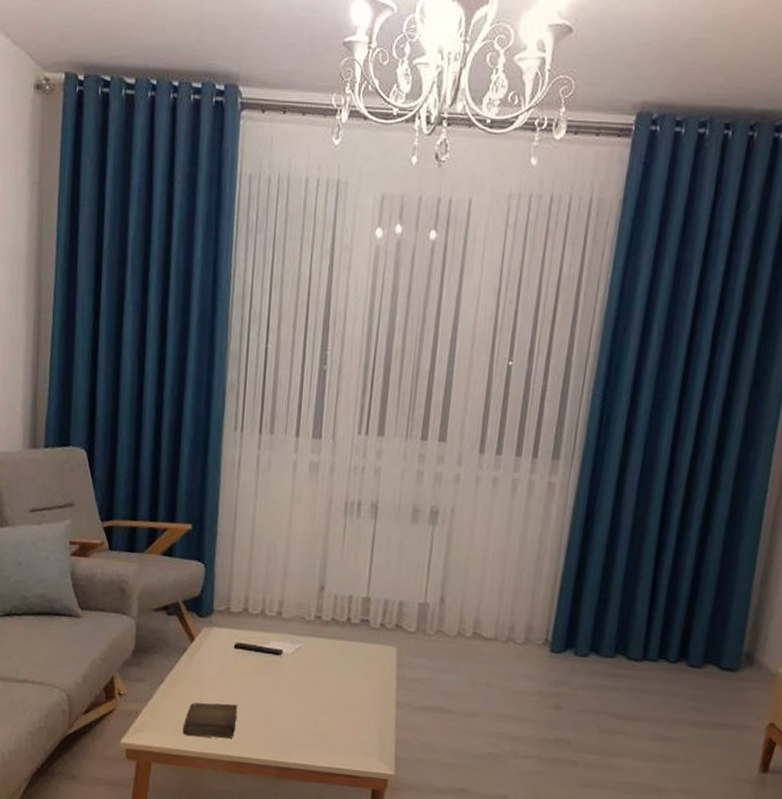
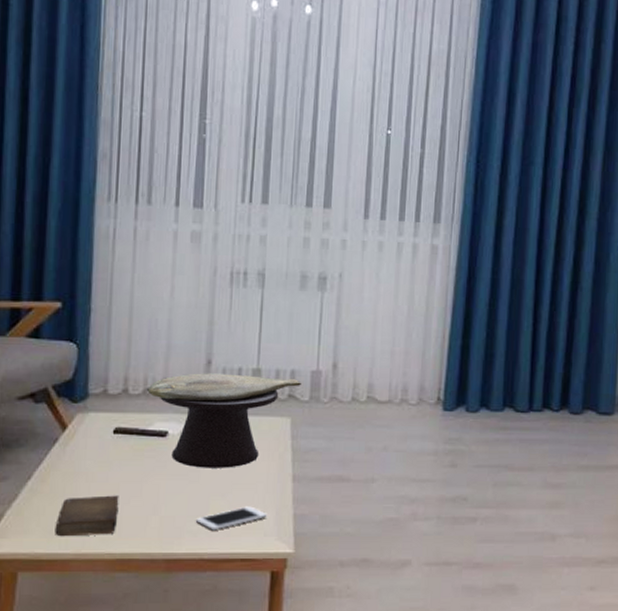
decorative bowl: none [264,598,409,690] -> present [146,373,301,468]
cell phone: none [305,726,371,746] -> present [196,506,267,531]

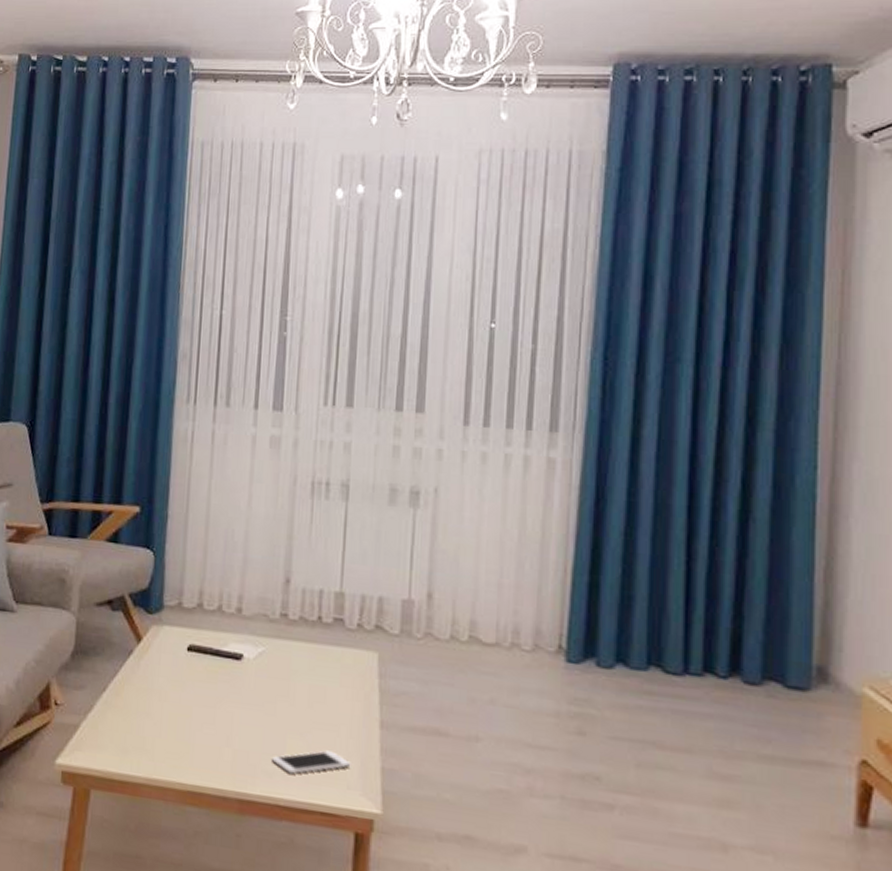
book: present [55,495,119,537] -> none [127,716,192,762]
decorative bowl: present [146,373,301,468] -> none [221,592,390,704]

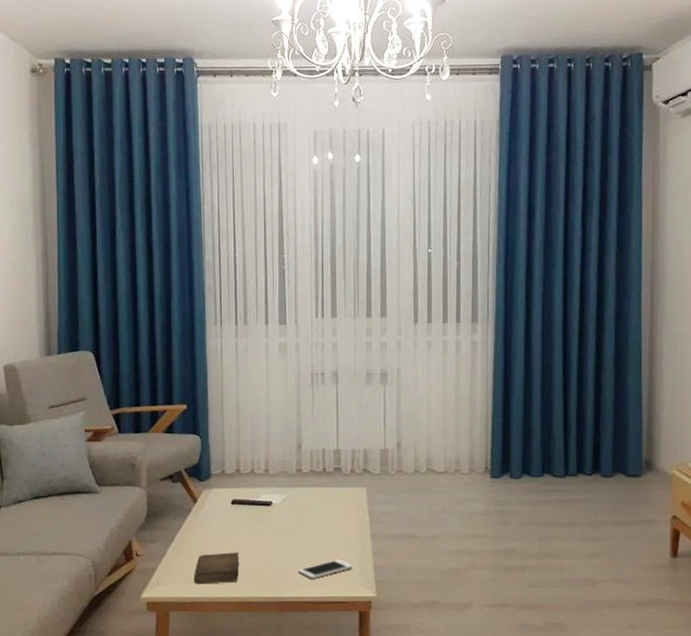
book: none [127,716,192,762] -> present [194,552,239,585]

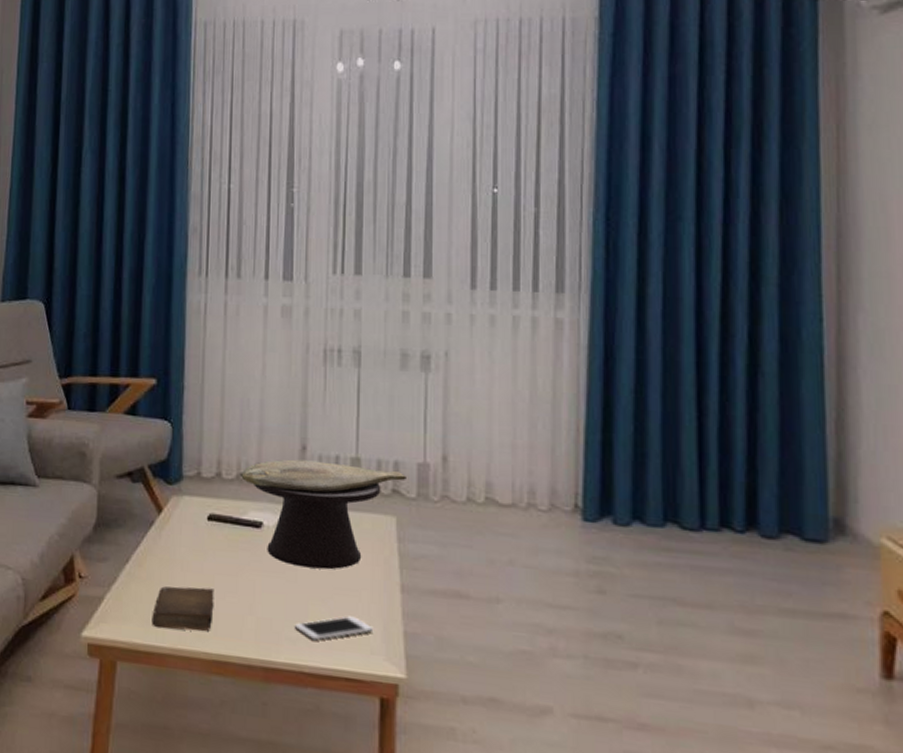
decorative bowl: none [253,454,373,530] -> present [239,459,406,570]

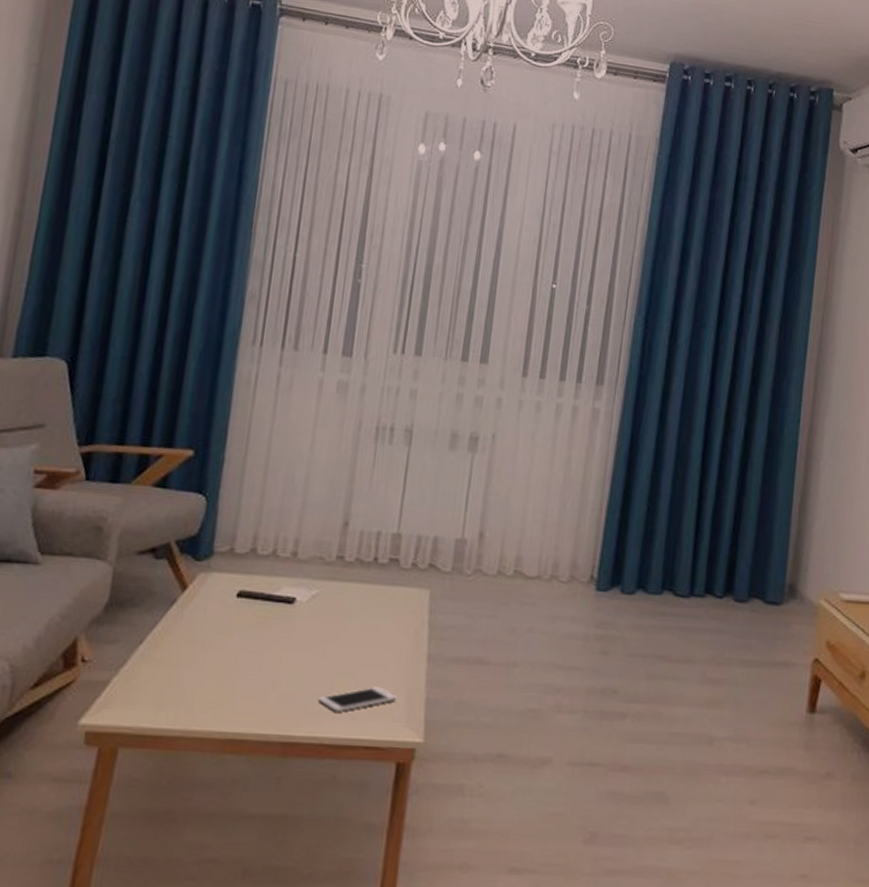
book: present [152,586,214,632] -> none [163,666,237,711]
decorative bowl: present [239,459,406,570] -> none [276,535,444,643]

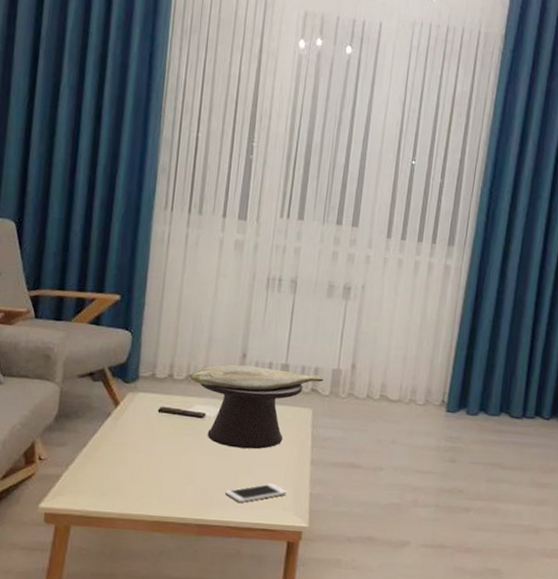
decorative bowl: none [276,535,444,643] -> present [188,364,323,449]

